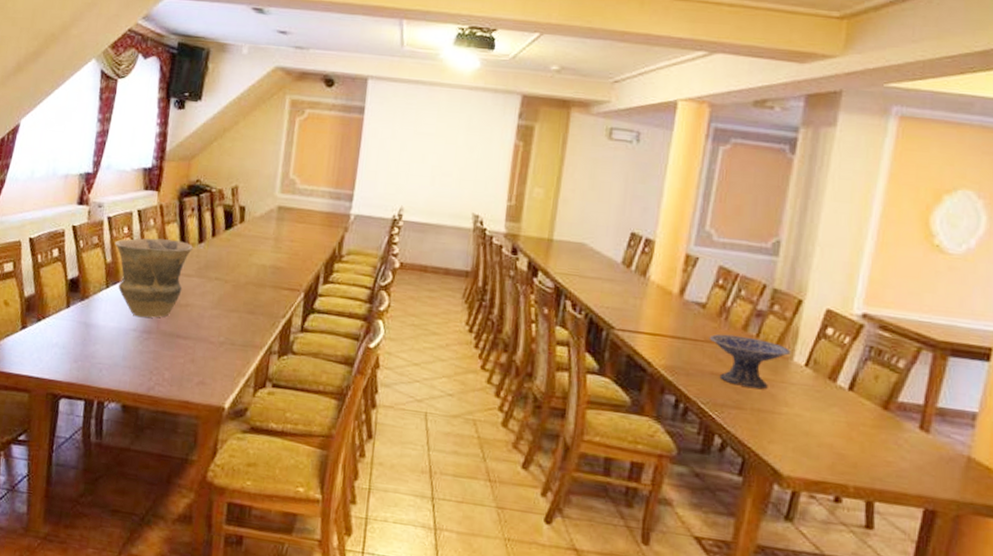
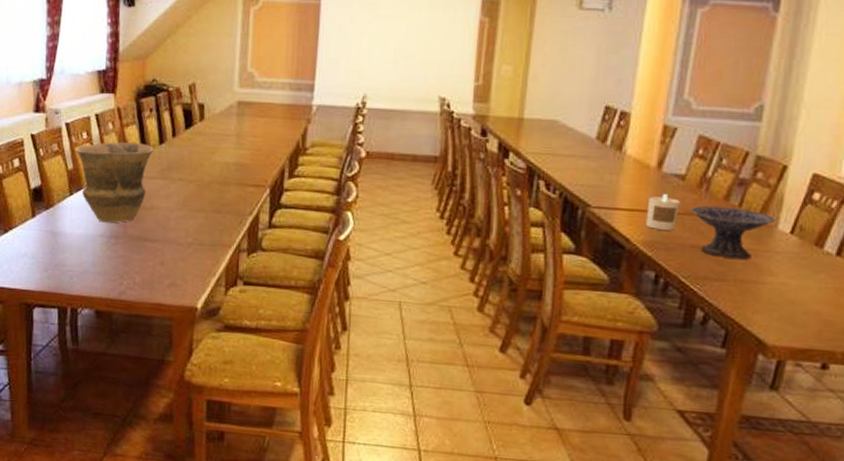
candle: none [667,321,700,357] -> present [645,194,680,230]

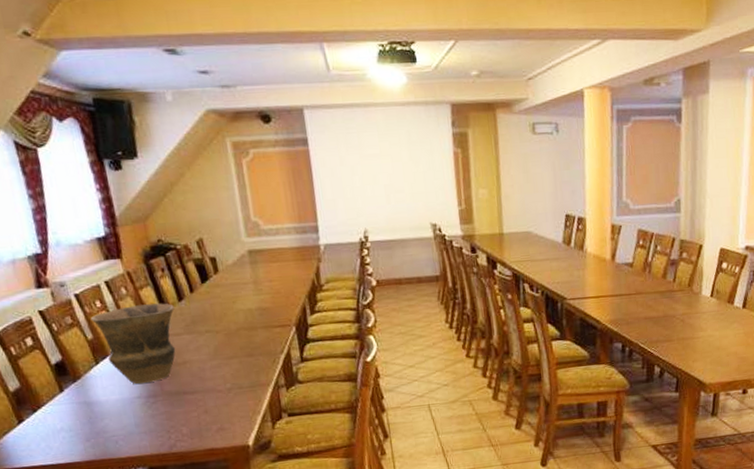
candle: present [645,194,680,230] -> none [608,280,632,310]
decorative bowl: present [689,205,776,260] -> none [639,283,700,324]

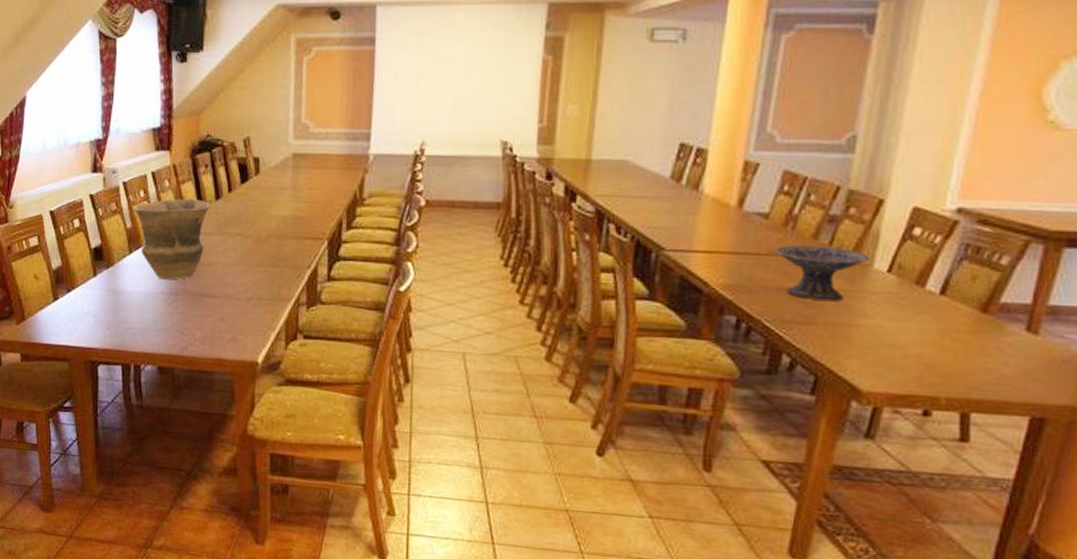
decorative bowl: none [639,283,700,324] -> present [773,245,871,302]

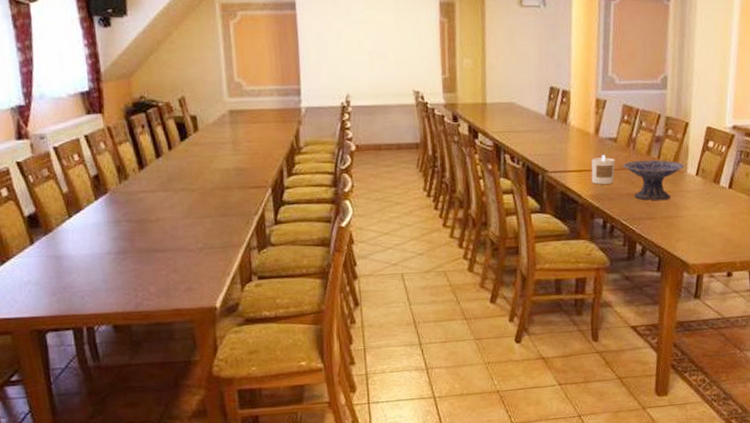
vase: present [132,199,210,280] -> none [67,159,151,240]
candle: none [725,234,763,272] -> present [591,155,615,185]

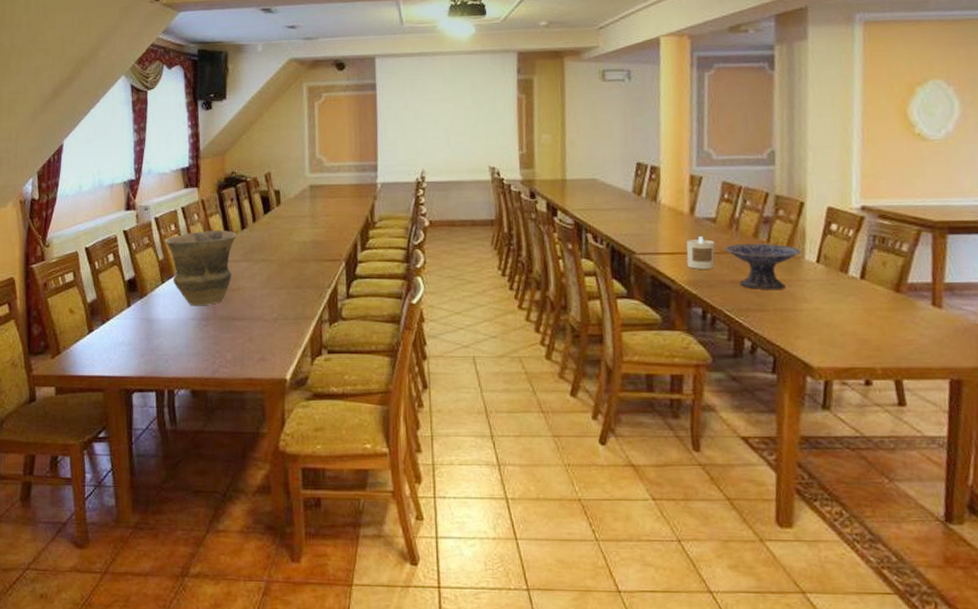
vase: none [67,159,151,240] -> present [164,230,237,306]

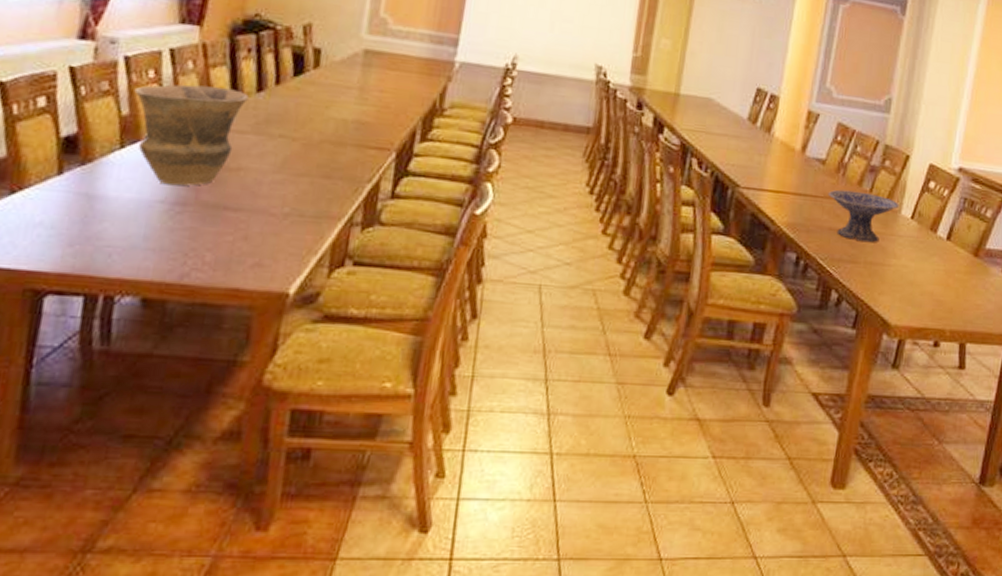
candle: present [686,237,715,269] -> none [789,177,820,213]

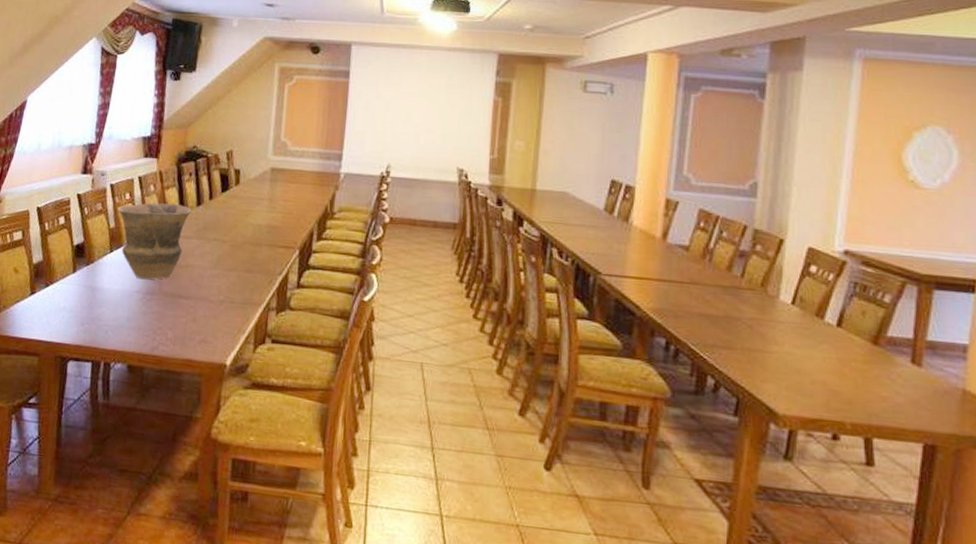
decorative bowl: present [828,189,899,243] -> none [694,275,776,329]

